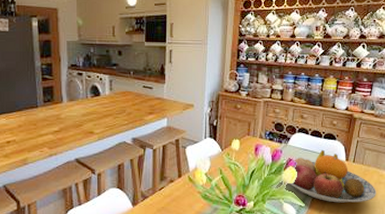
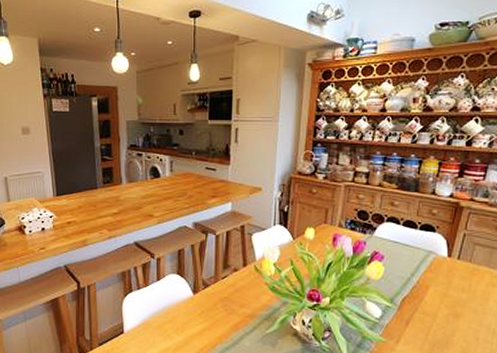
fruit bowl: present [289,149,376,203] -> none [374,242,488,307]

